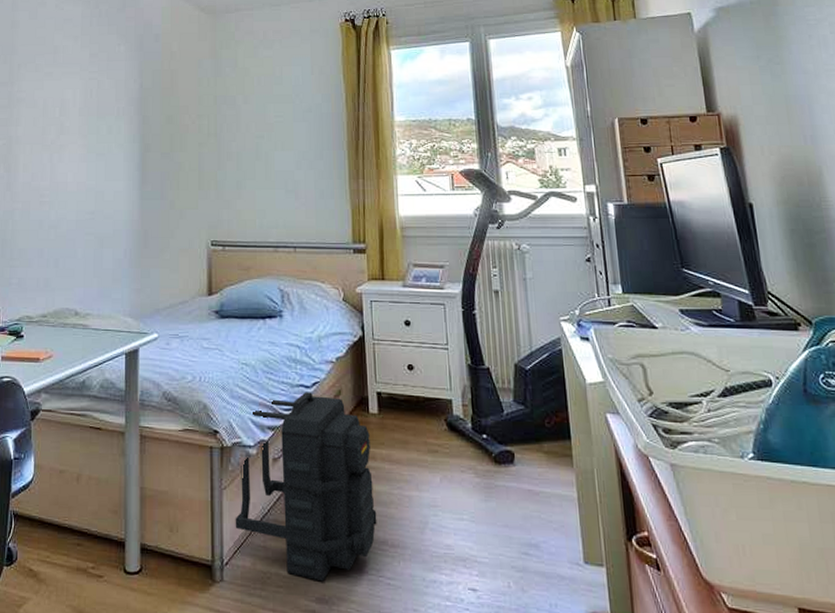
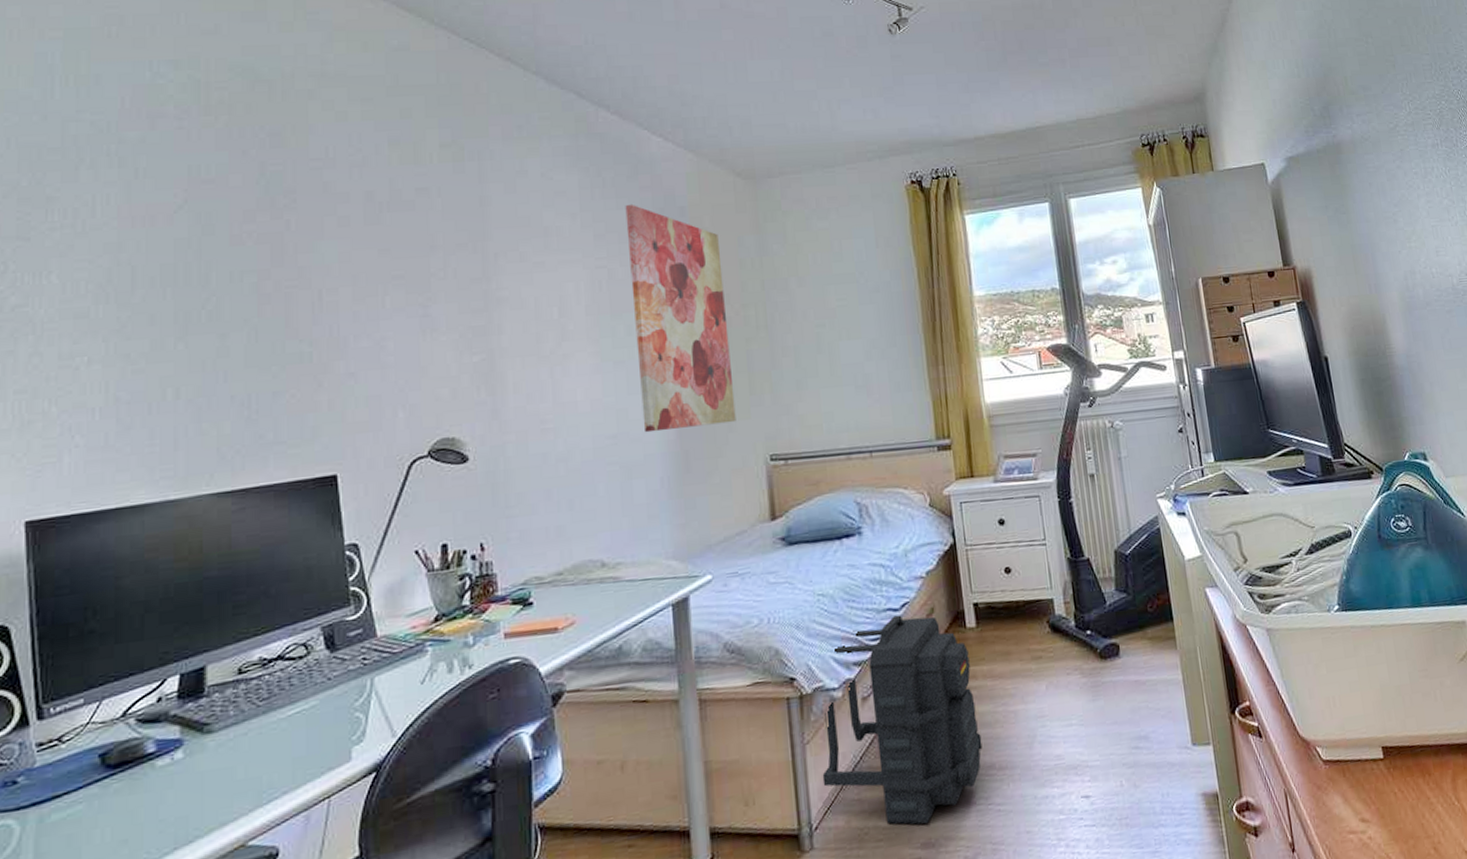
wall art: none [114,30,186,212] -> present [625,204,736,433]

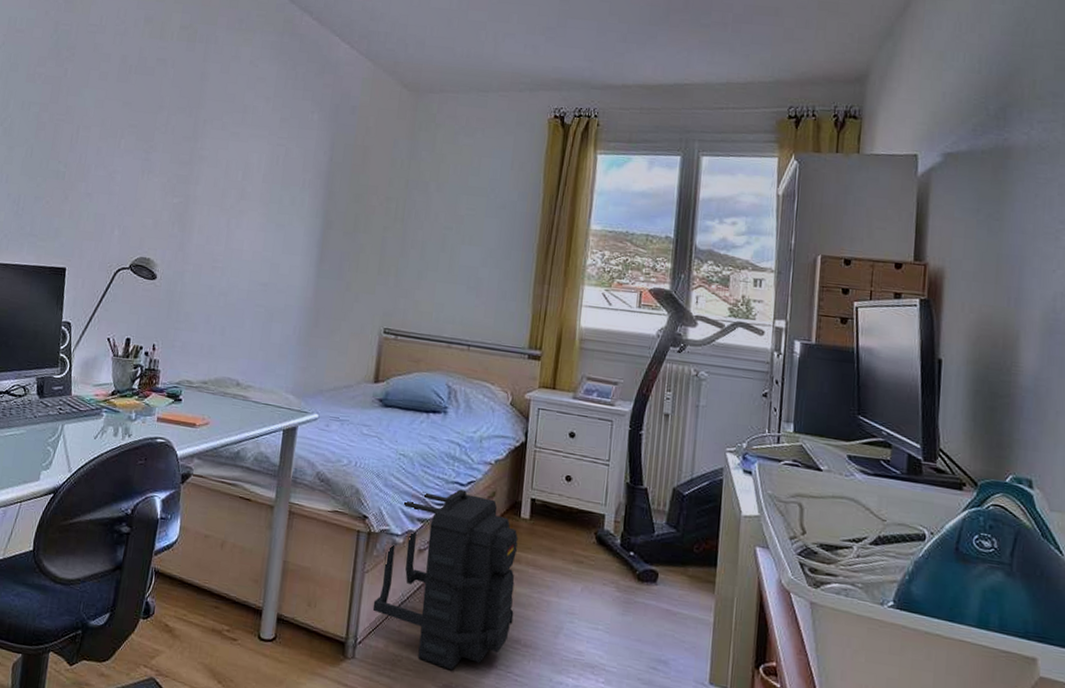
wall art: present [625,204,736,433] -> none [289,97,379,295]

